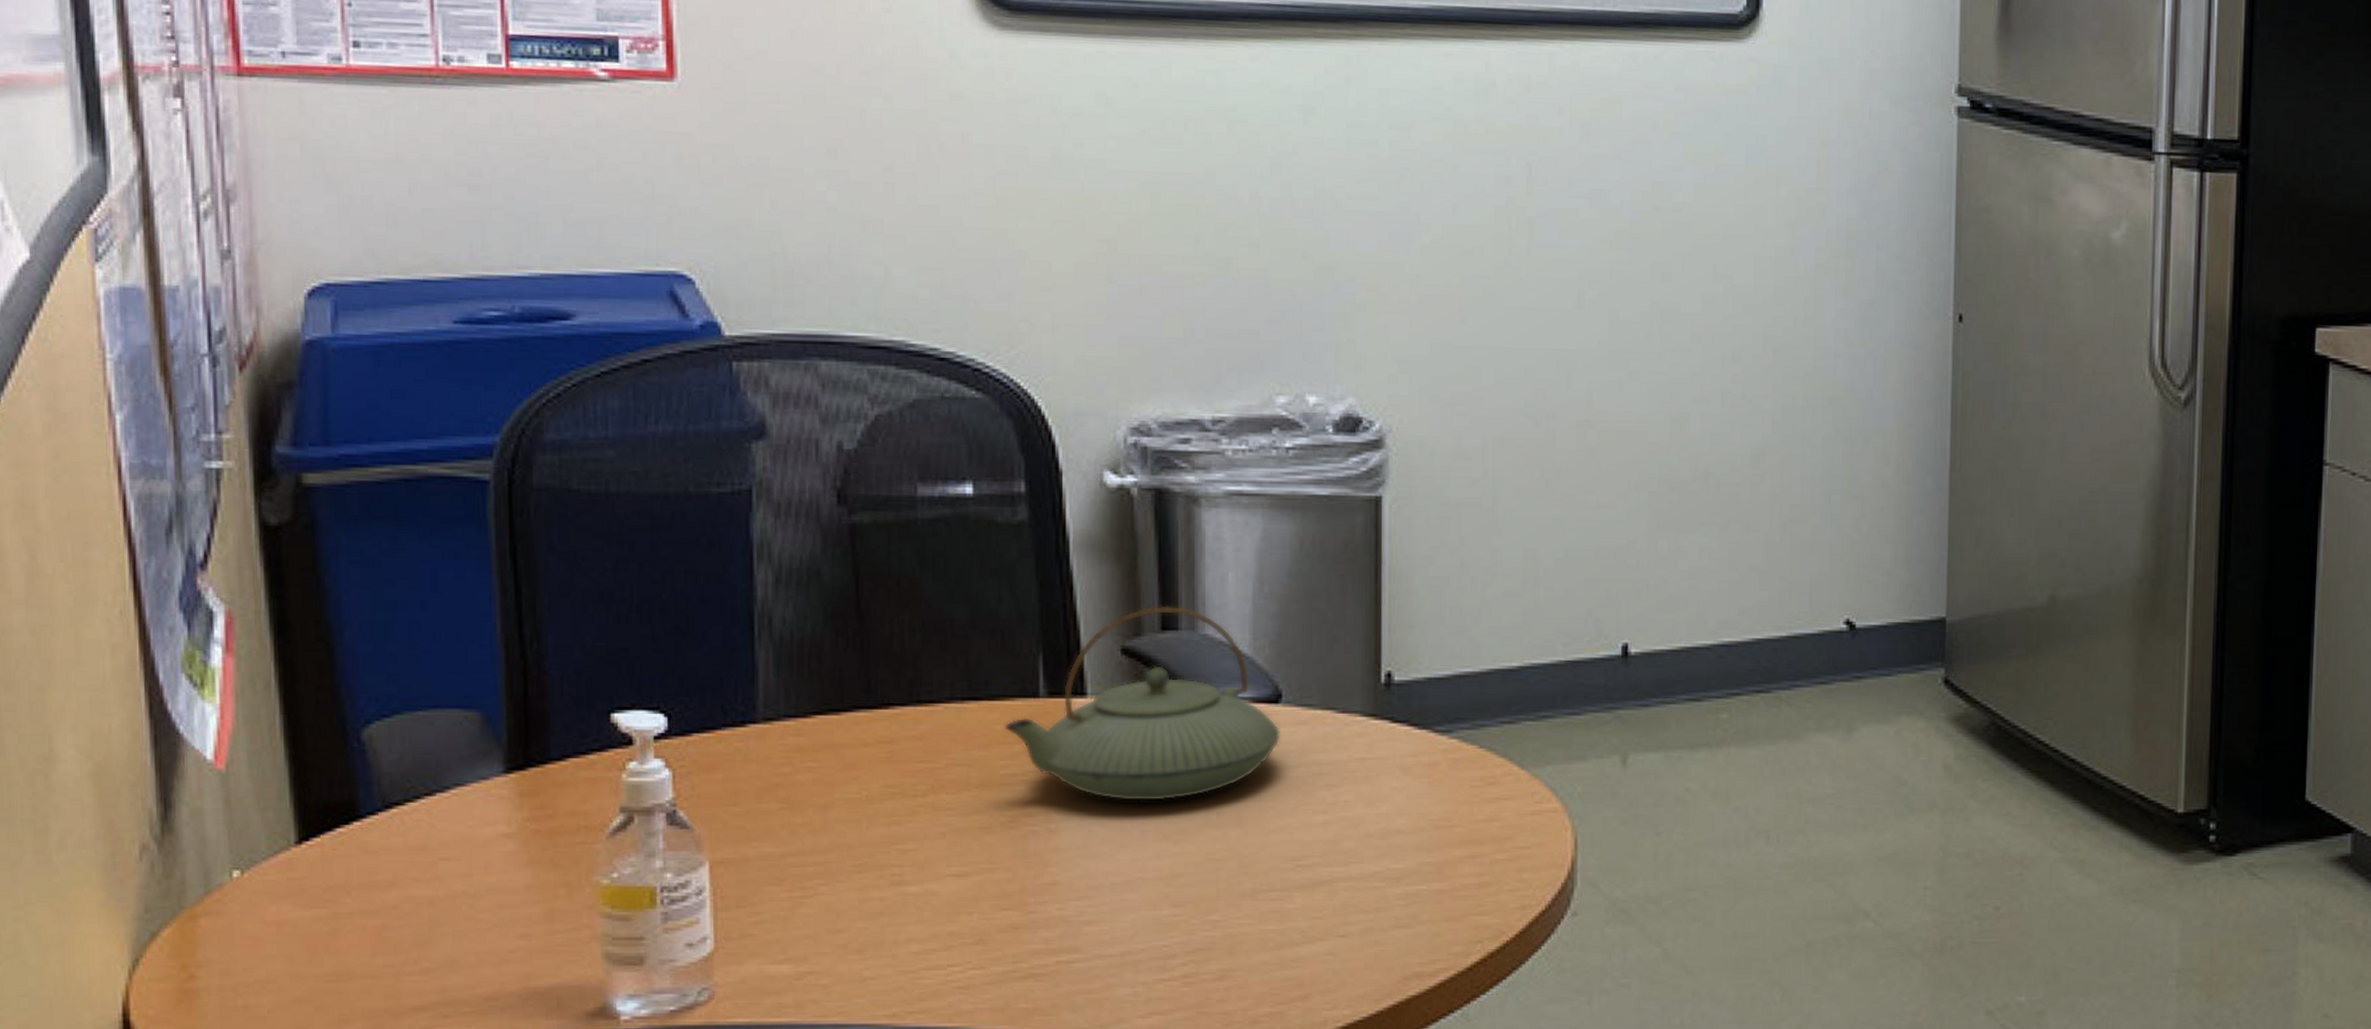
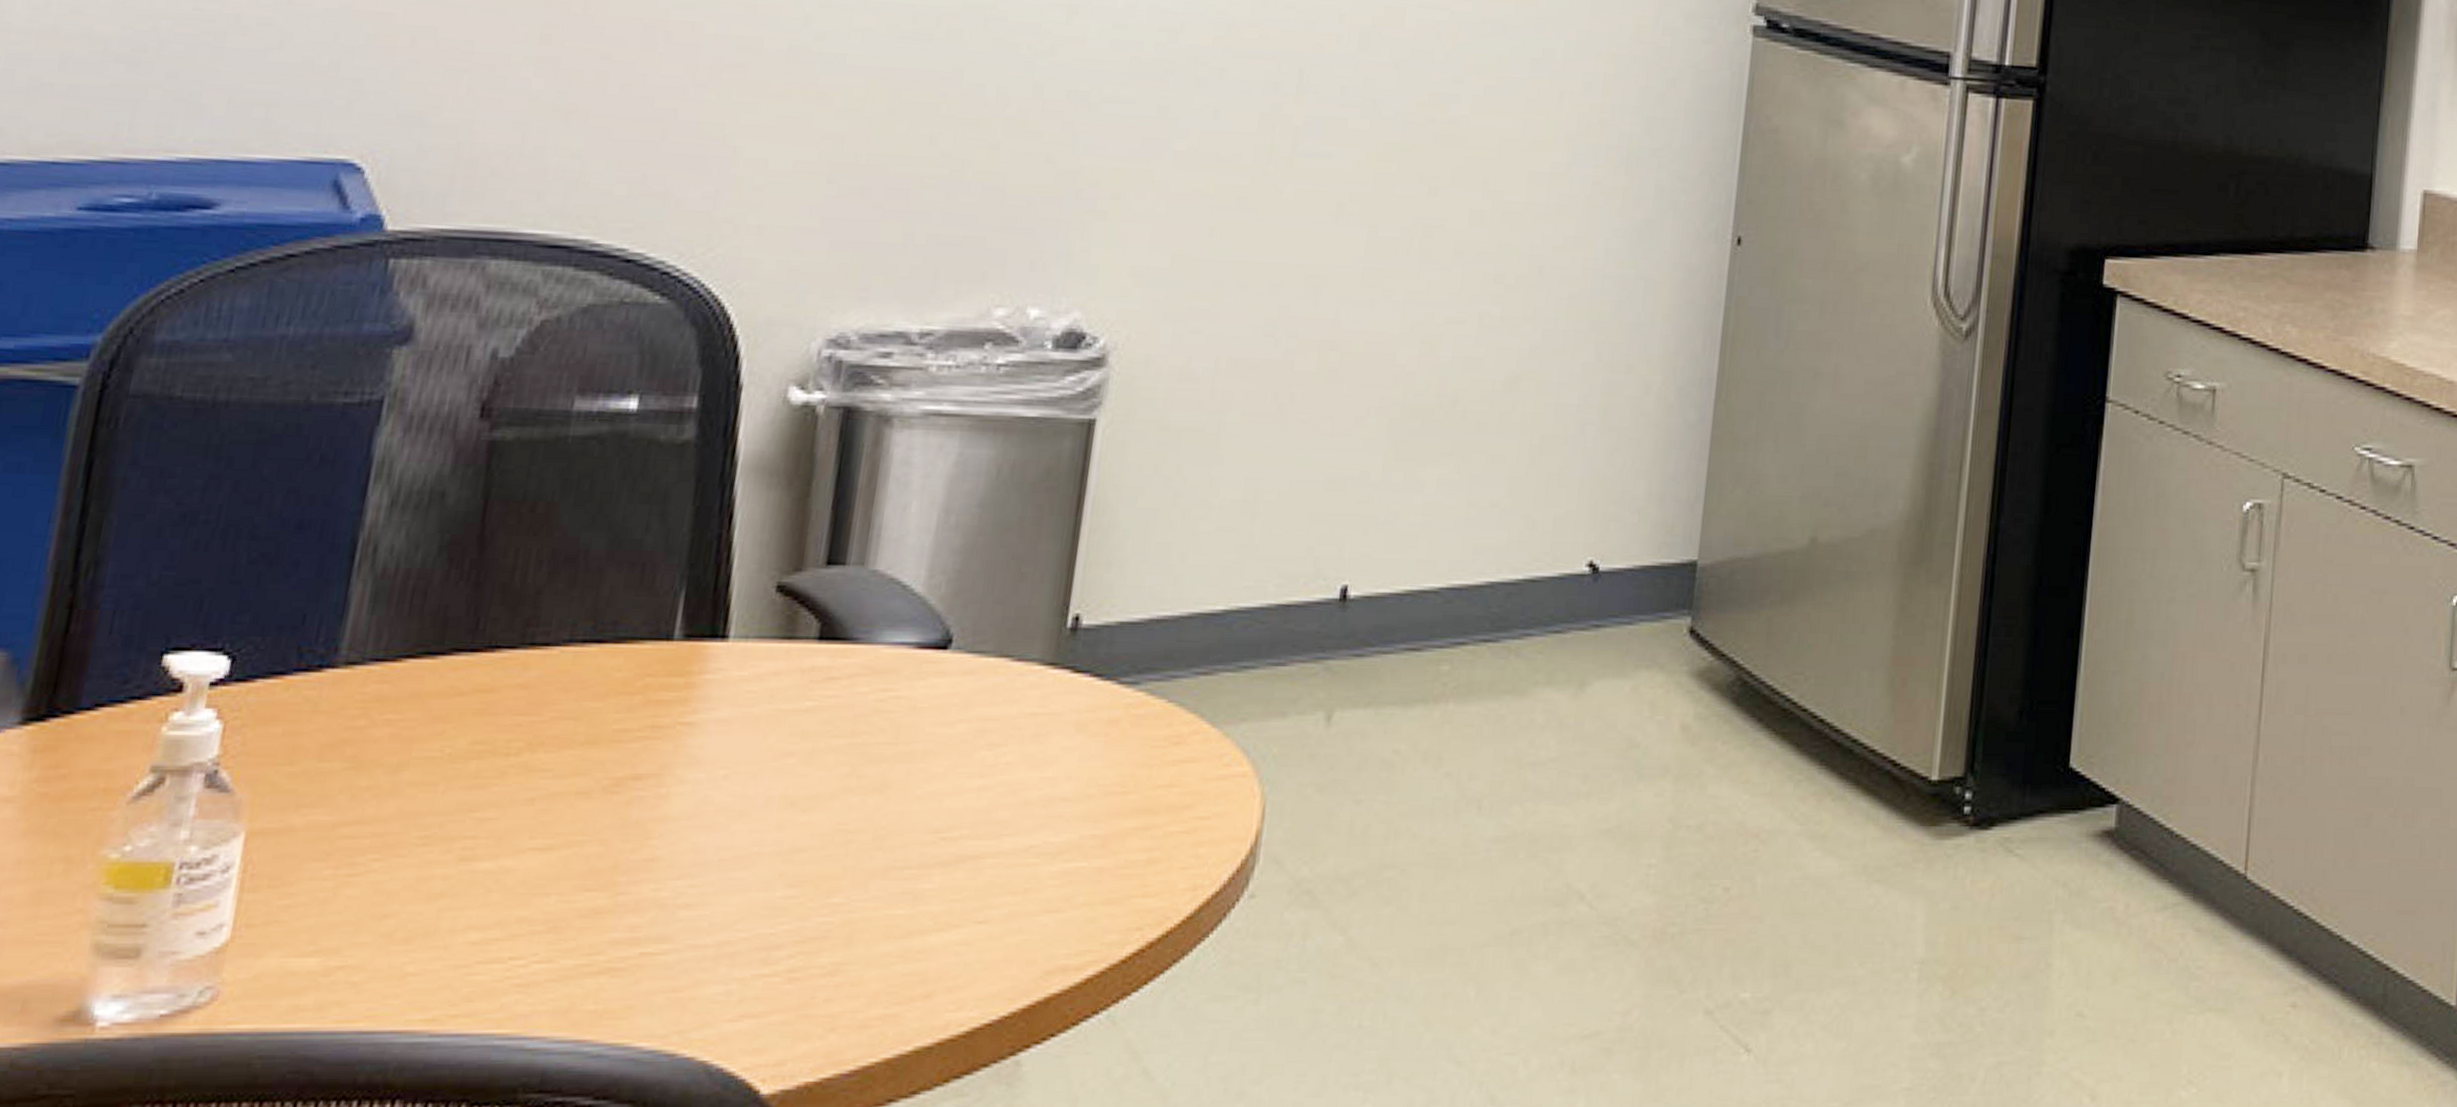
teapot: present [1004,605,1282,802] -> none [626,537,946,763]

